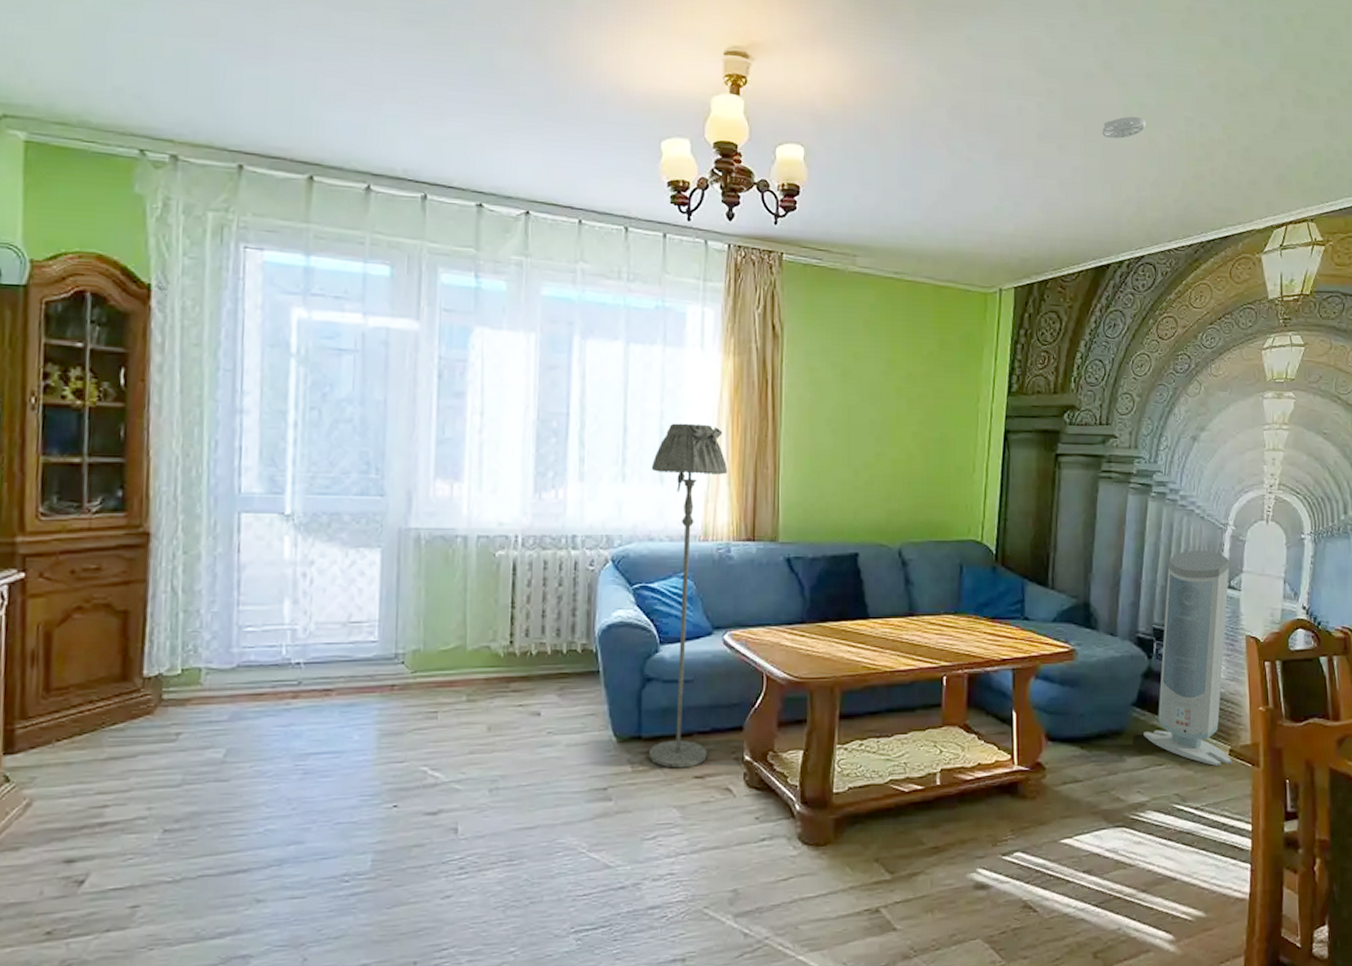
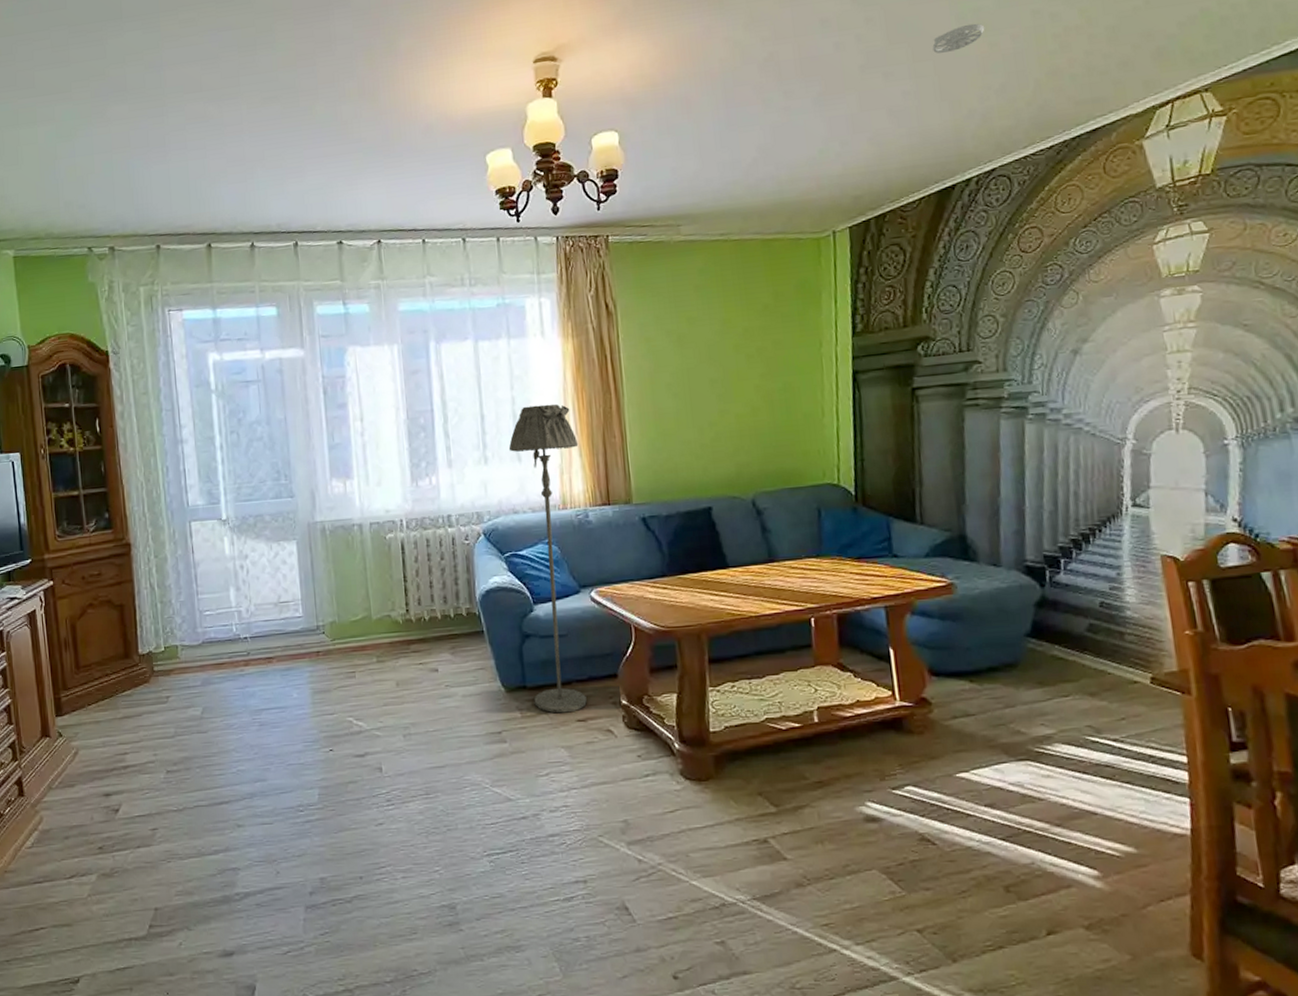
air purifier: present [1143,551,1232,766] -> none [1042,469,1156,695]

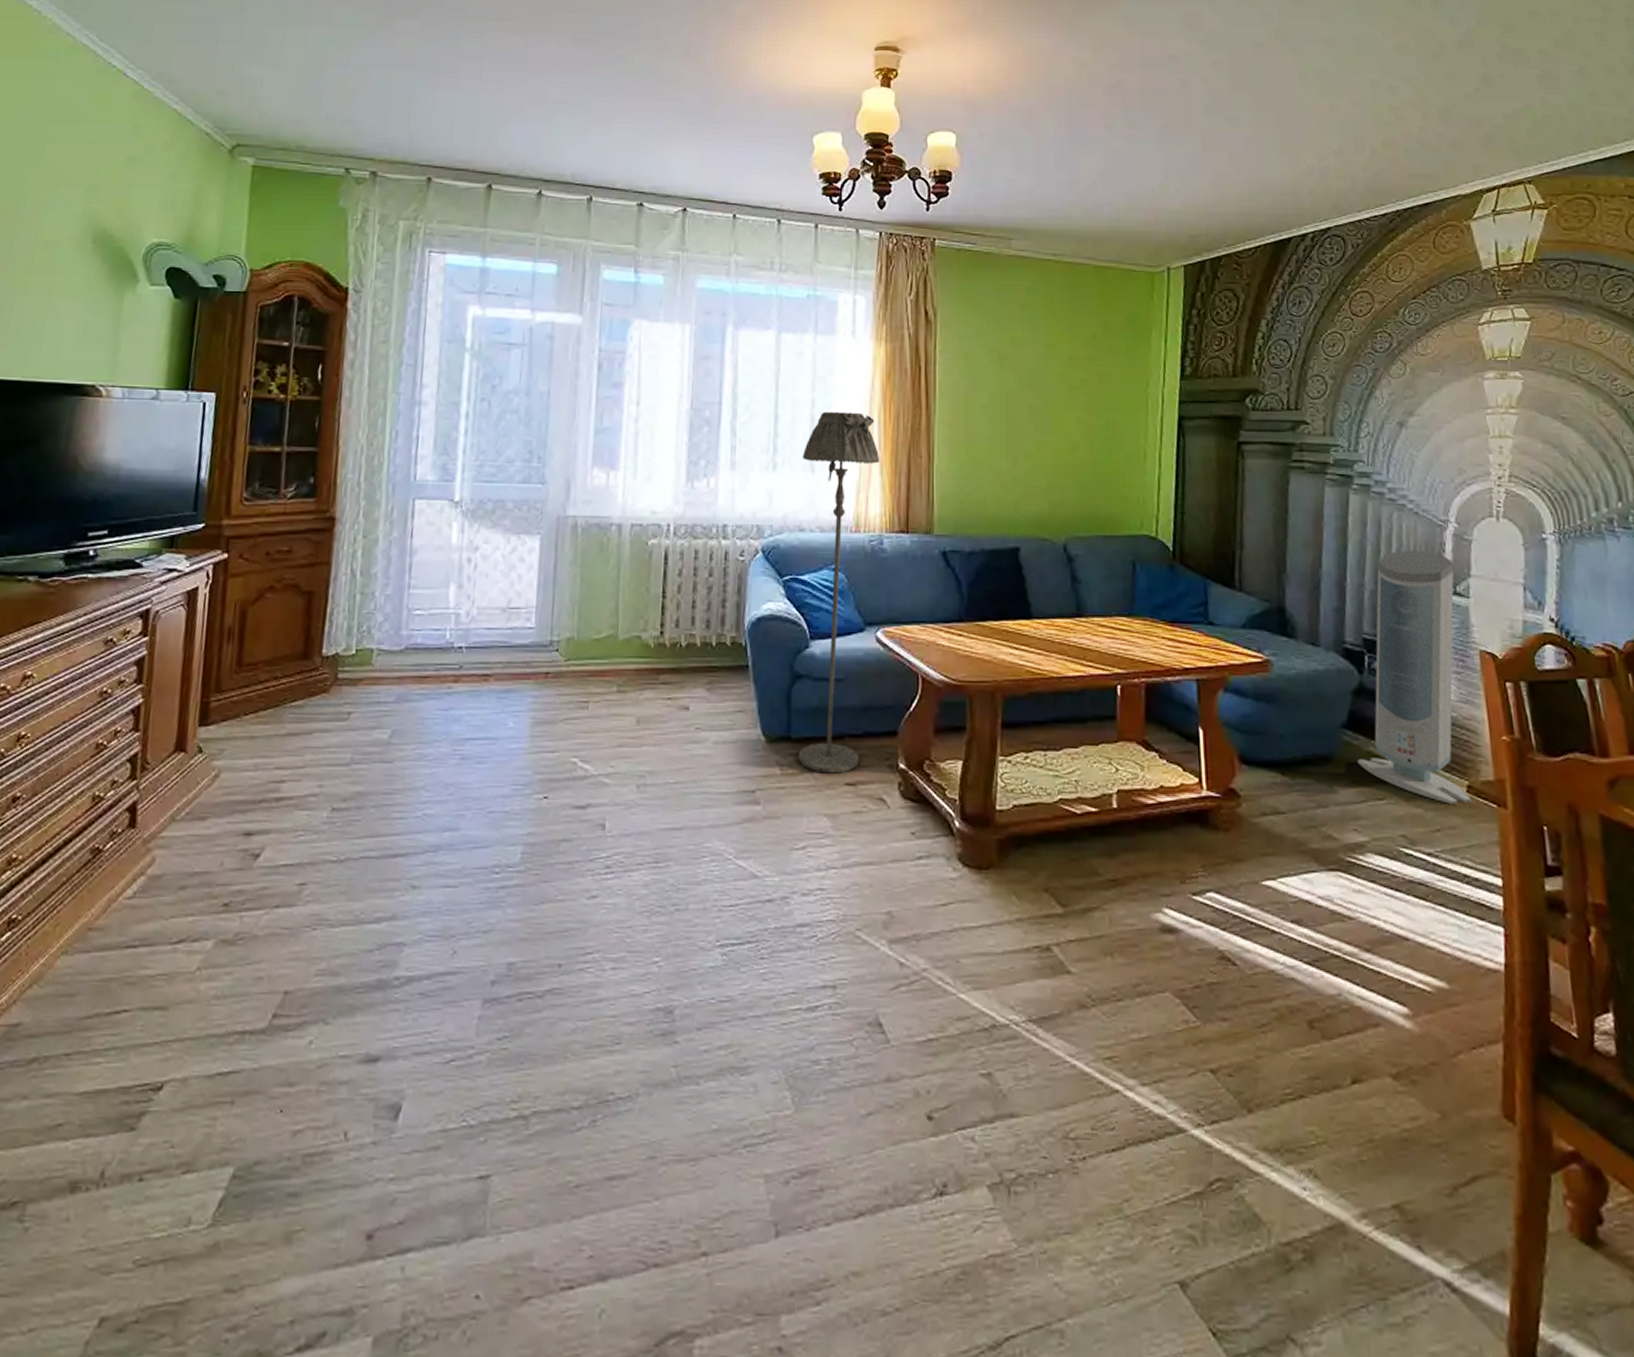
smoke detector: present [932,23,985,53] -> none [1275,83,1327,107]
air purifier: none [1042,469,1156,695] -> present [1357,551,1472,804]

